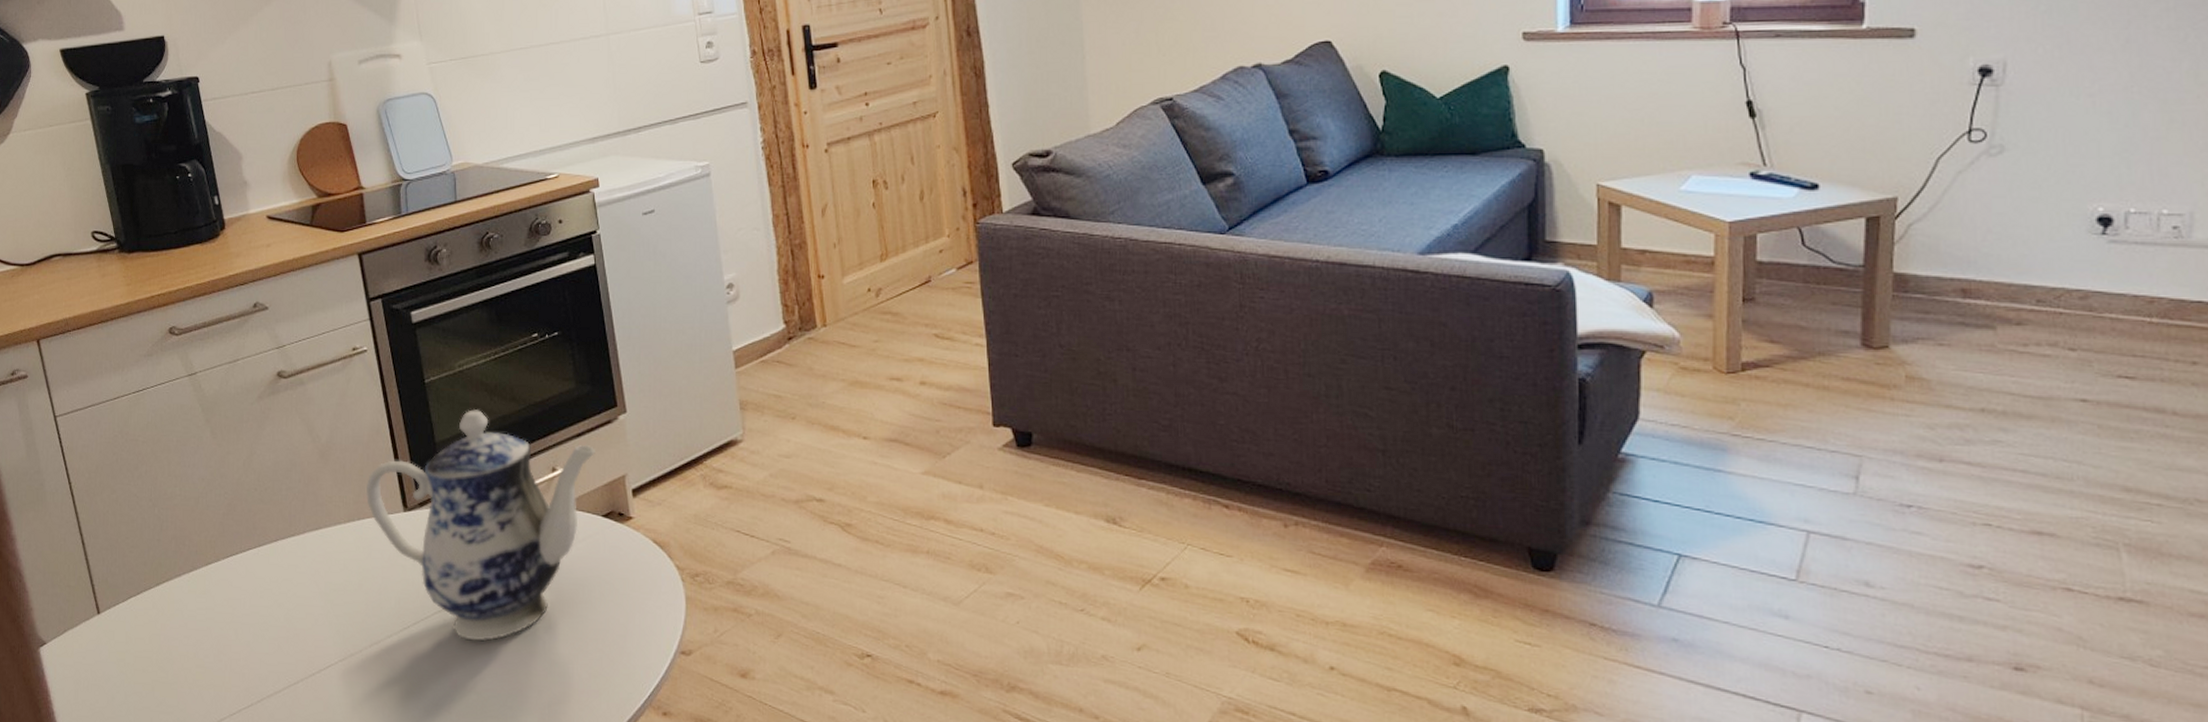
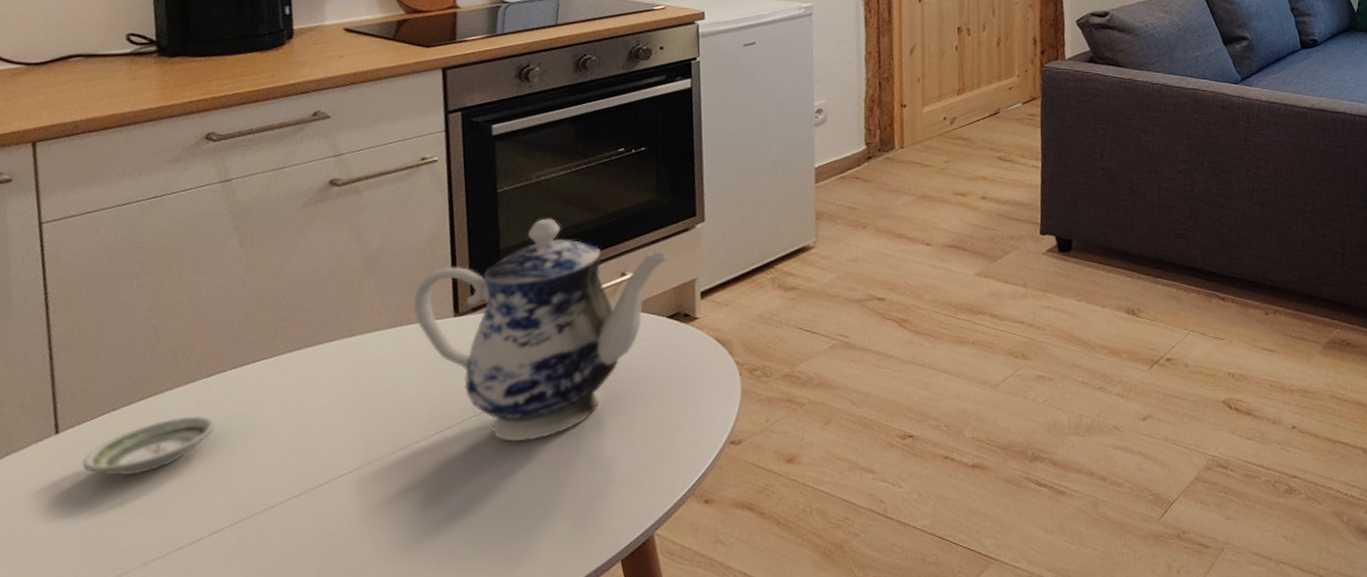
saucer: none [121,601,219,656] -> present [81,415,215,476]

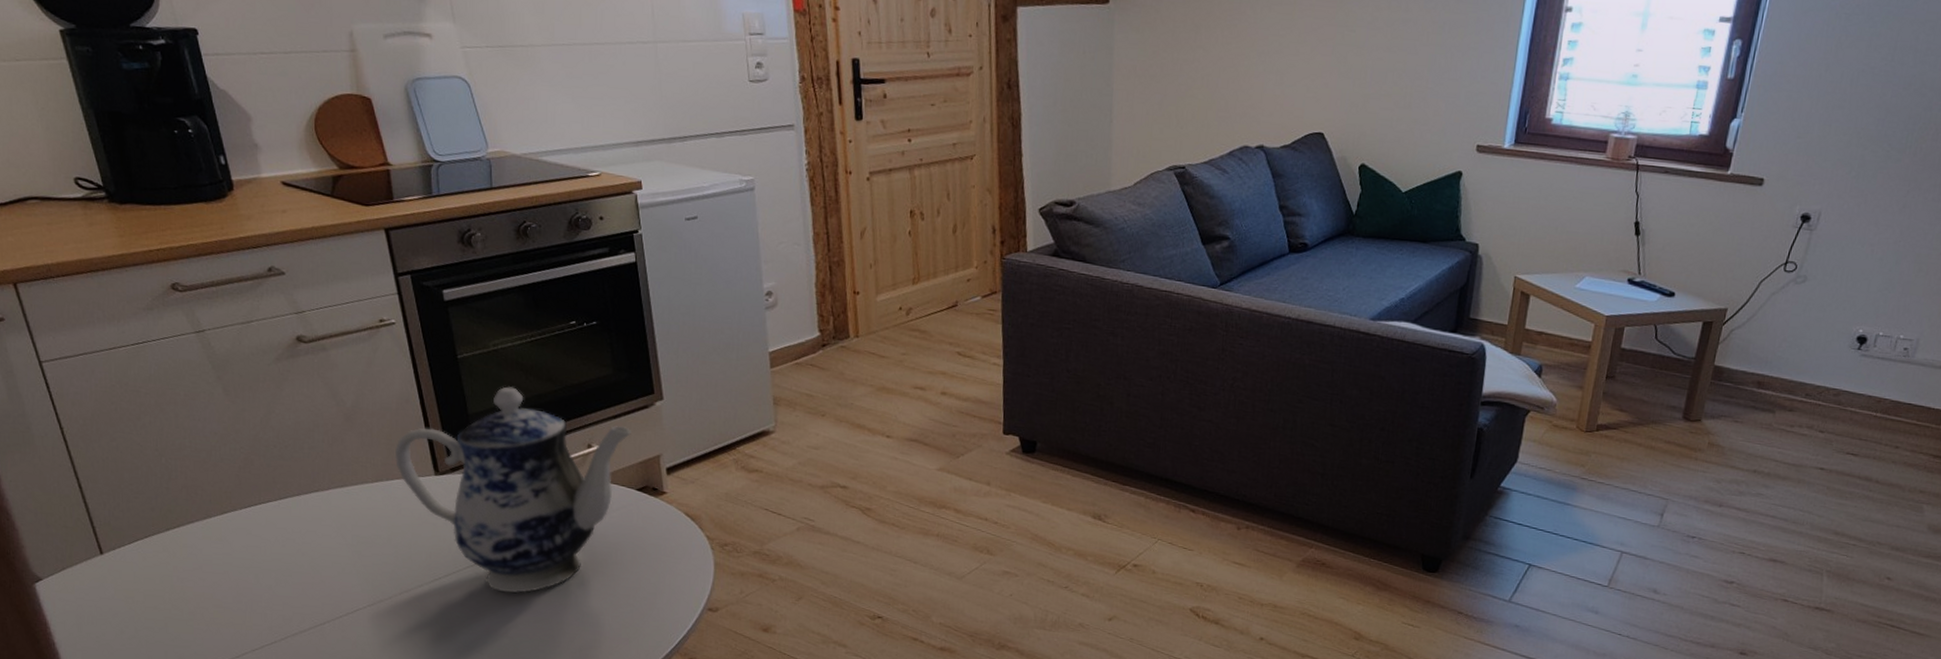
saucer: present [81,415,215,476] -> none [129,547,237,595]

